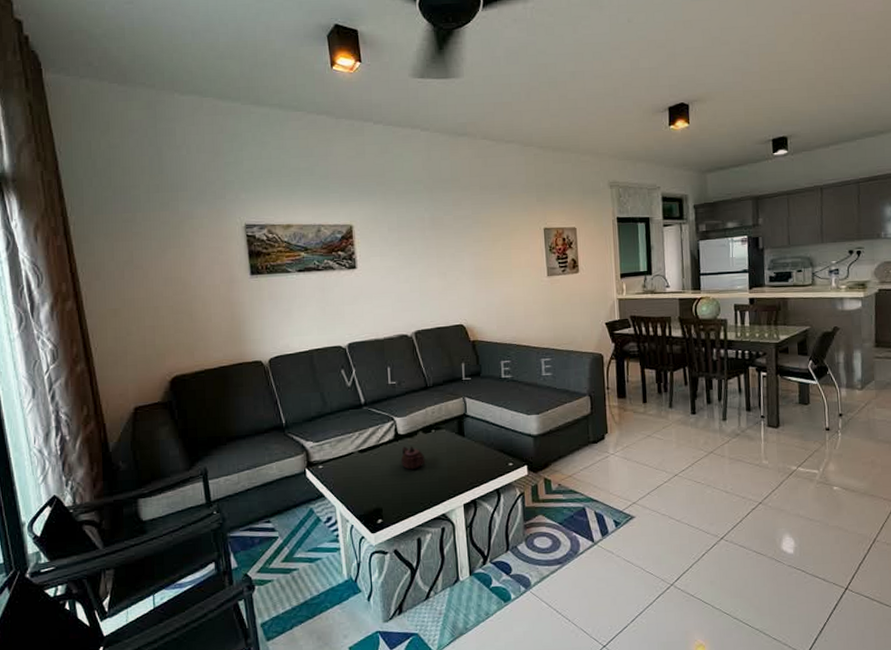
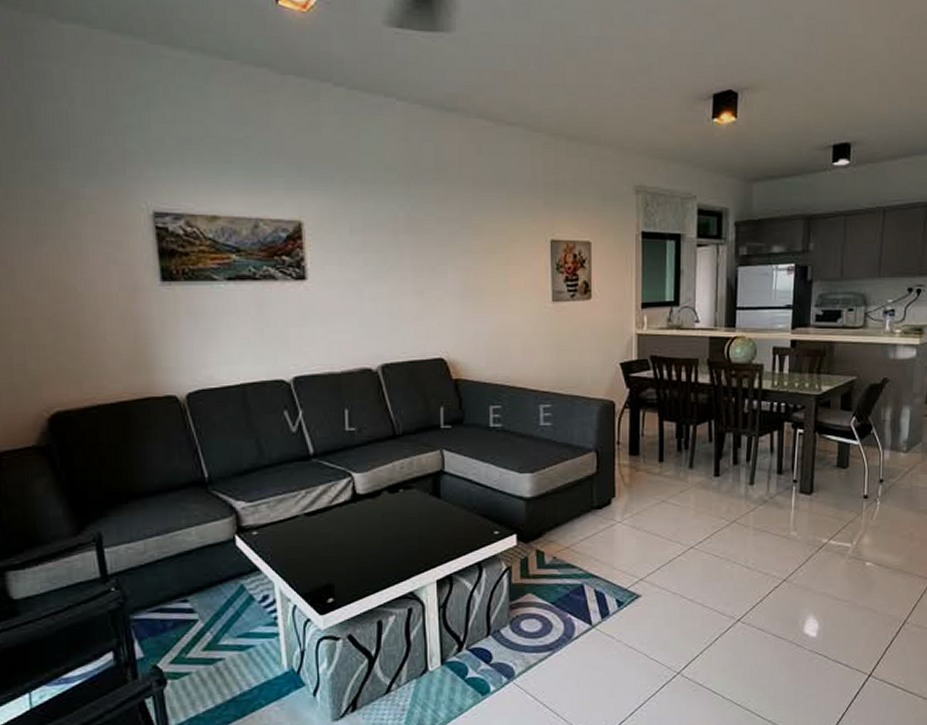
teapot: present [400,446,426,470] -> none [359,508,391,538]

